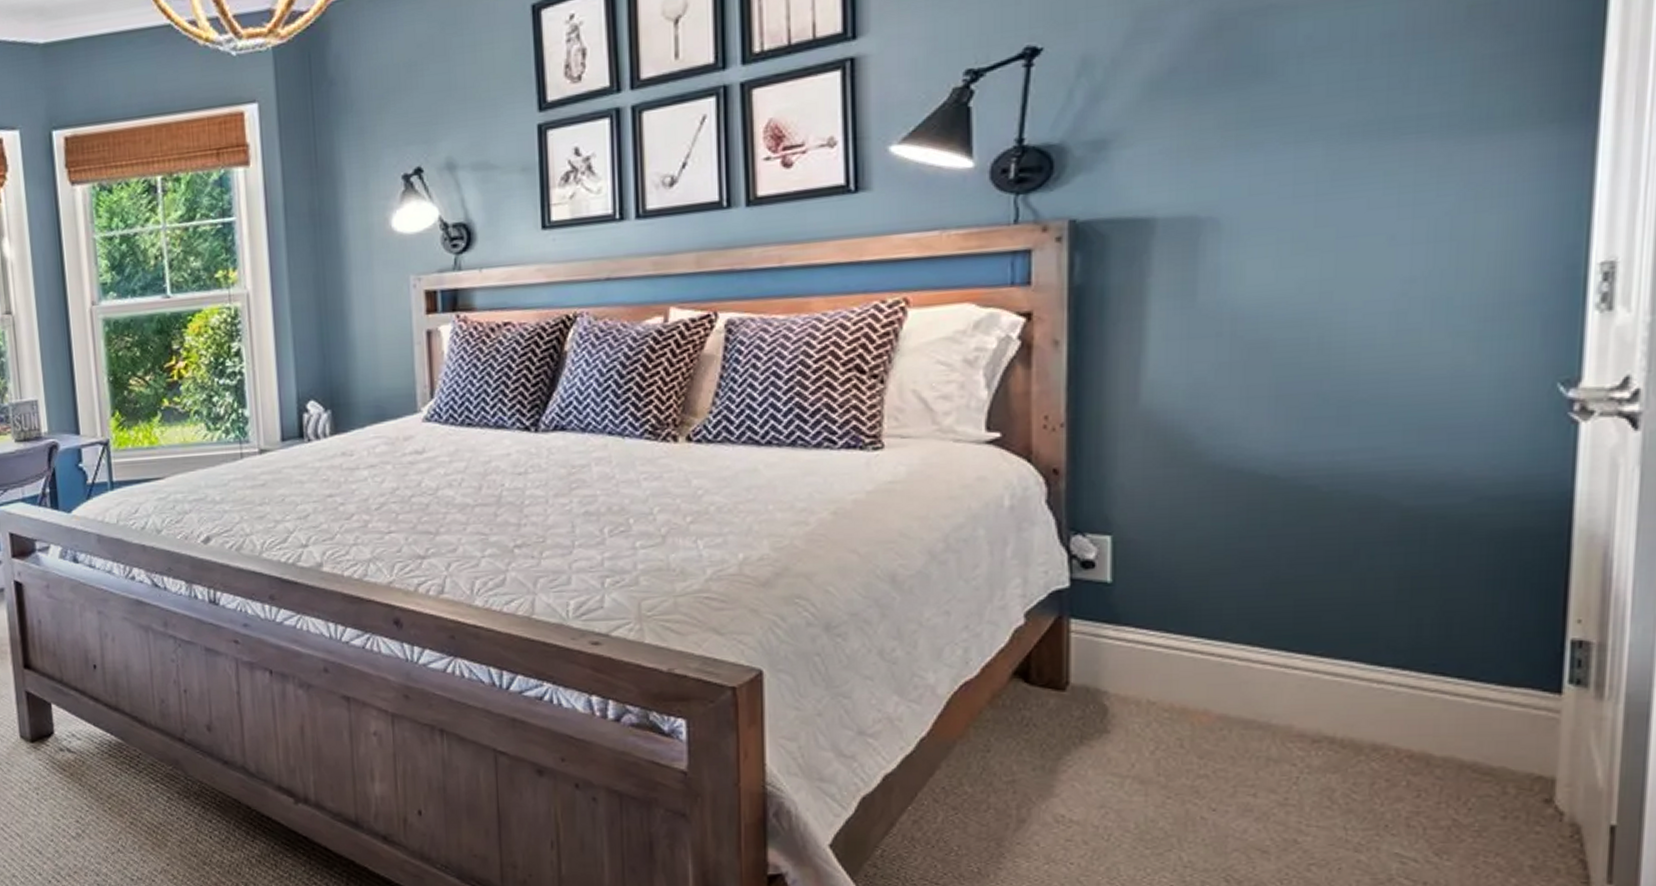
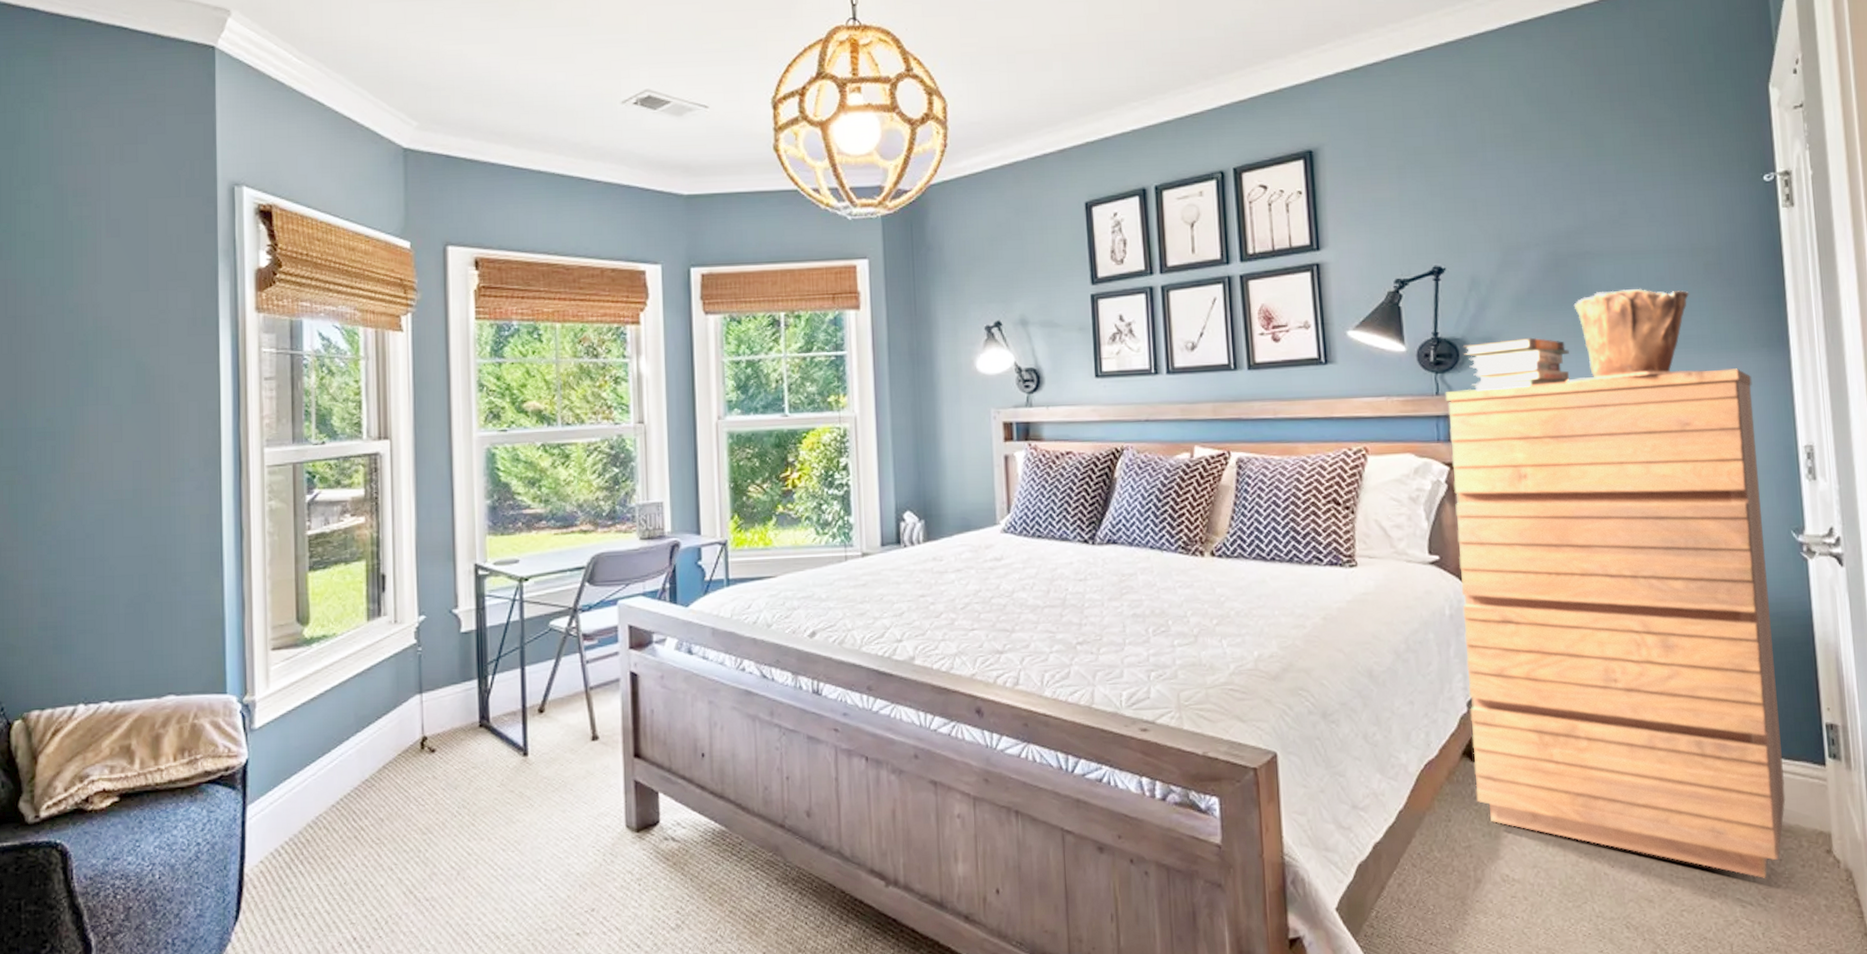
dresser: none [1027,157,1525,830] -> present [1445,368,1786,878]
book stack: none [1061,134,1226,214] -> present [1463,337,1569,390]
plant pot: none [1215,48,1449,195] -> present [1566,288,1707,383]

